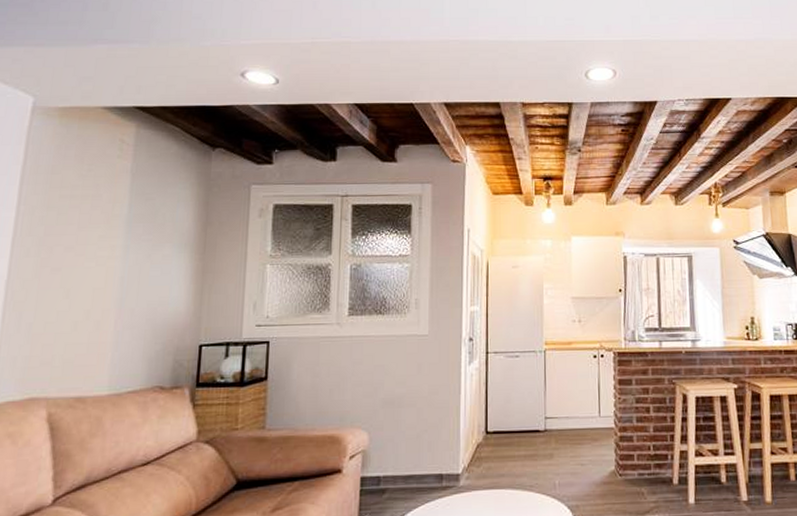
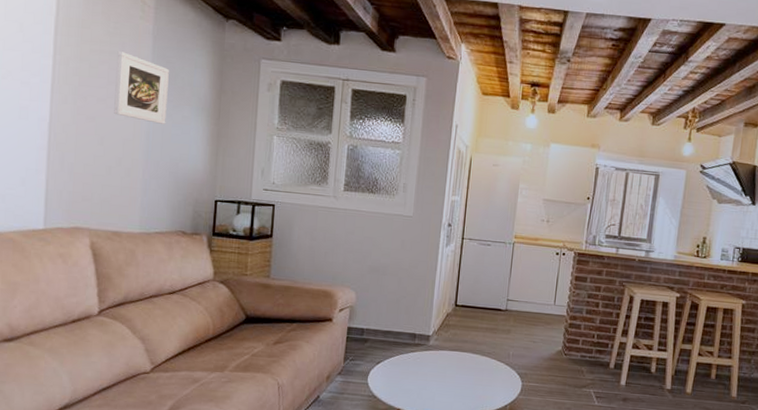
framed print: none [83,194,149,267] -> present [114,51,169,124]

